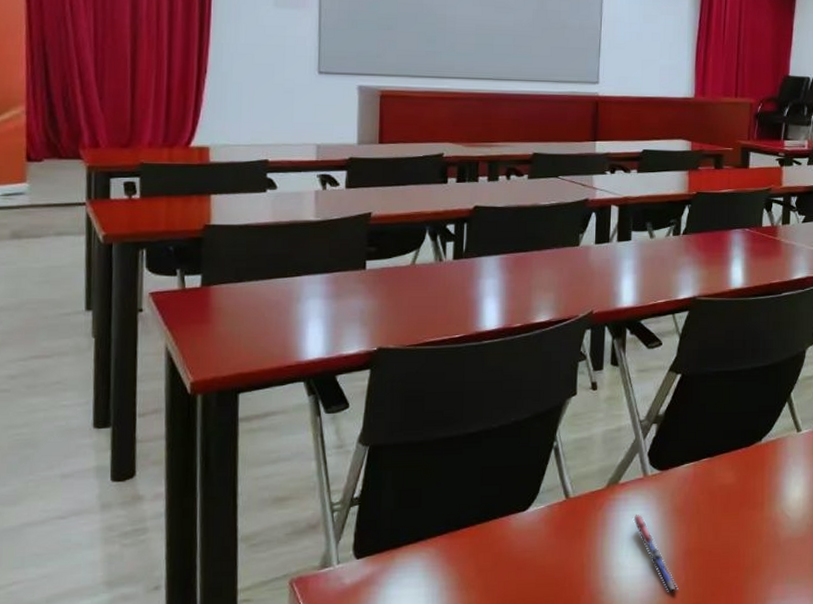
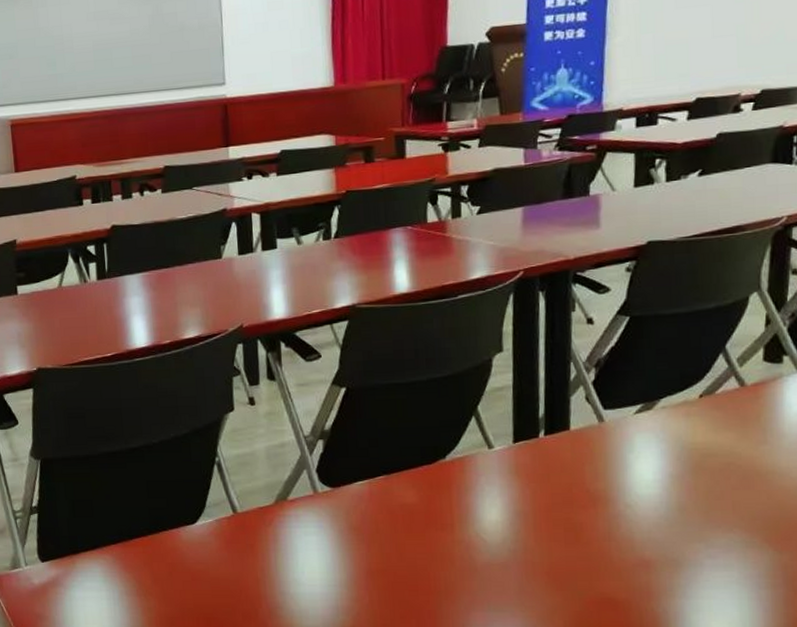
pen: present [632,515,678,592] -> none [305,532,363,611]

